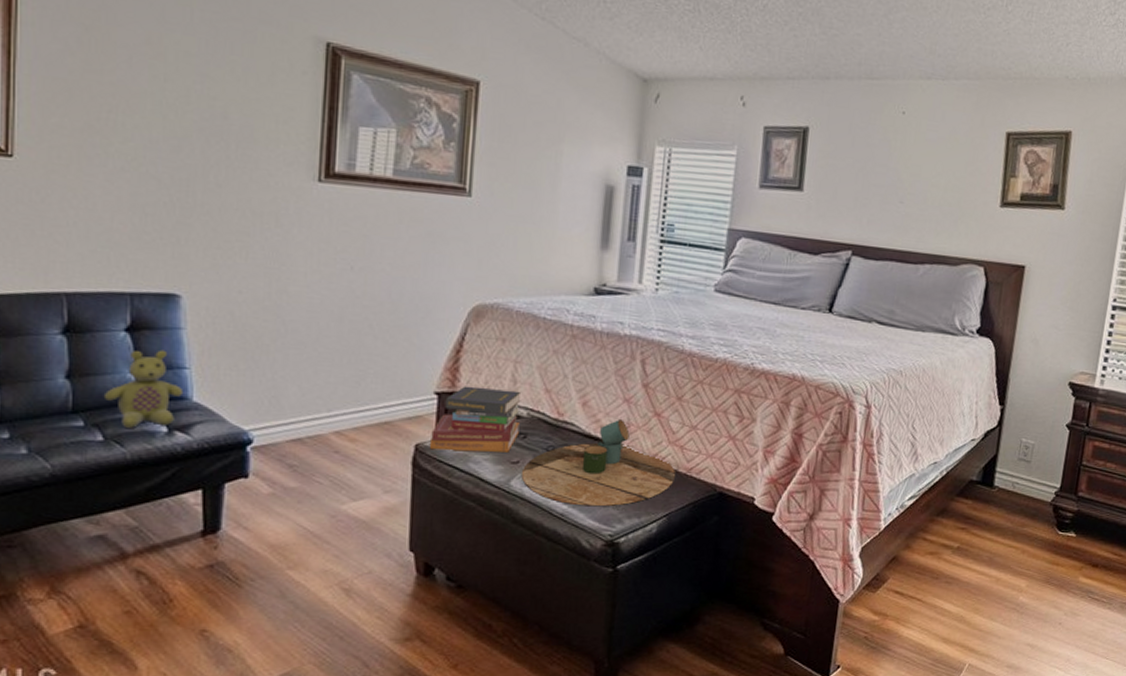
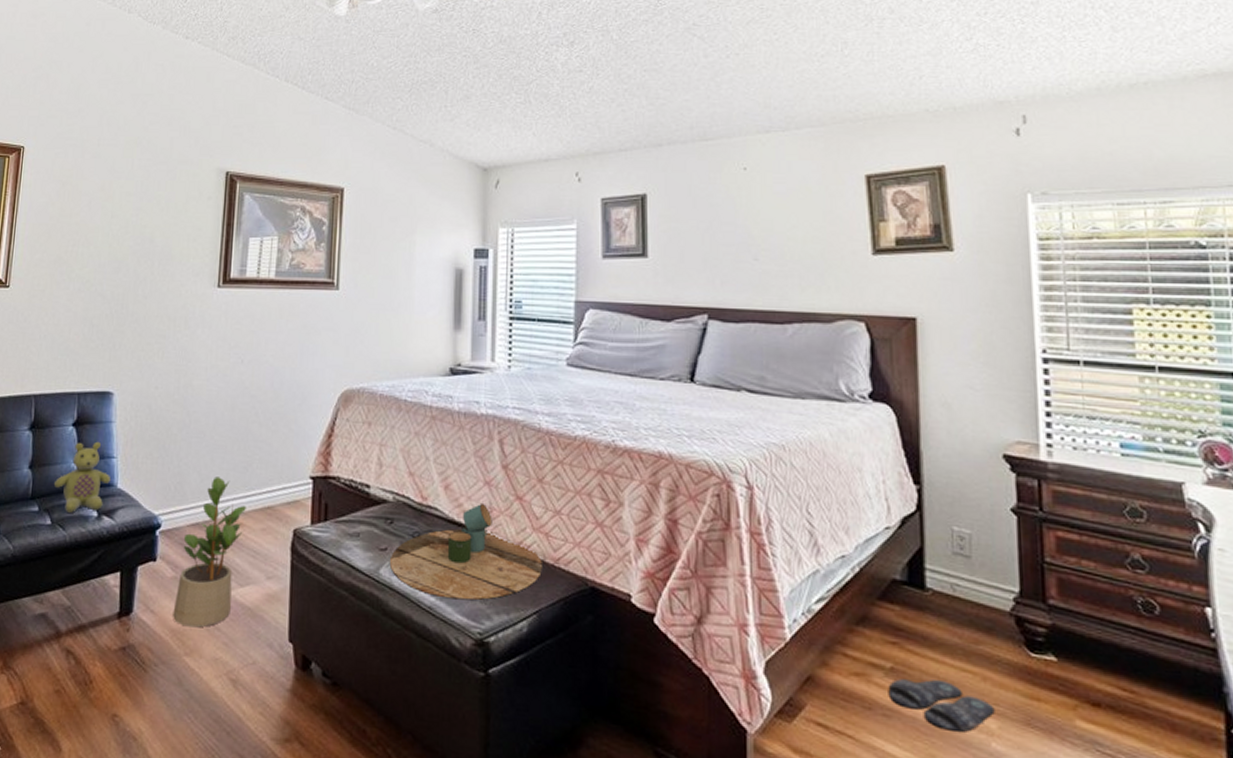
potted plant: none [272,391,359,542] -> present [173,477,246,628]
books: present [429,386,522,453] -> none [305,470,387,539]
slippers: none [952,555,1027,591] -> present [888,679,995,732]

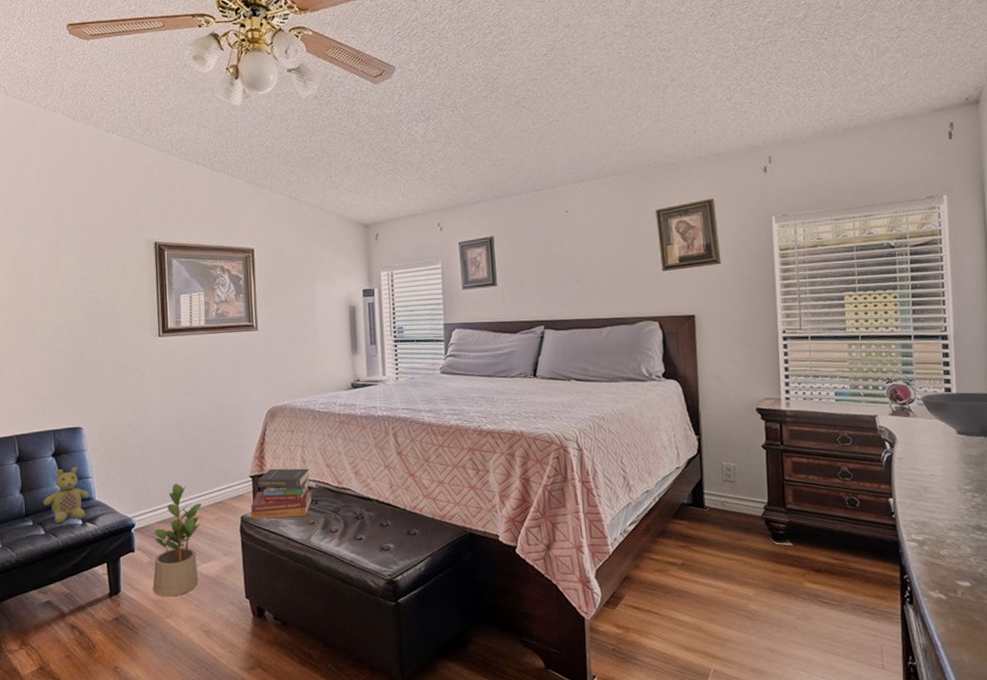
books: none [305,470,387,539] -> present [250,468,312,520]
decorative tray: present [389,502,544,600] -> none [317,481,433,553]
slippers: present [888,679,995,732] -> none [680,568,752,600]

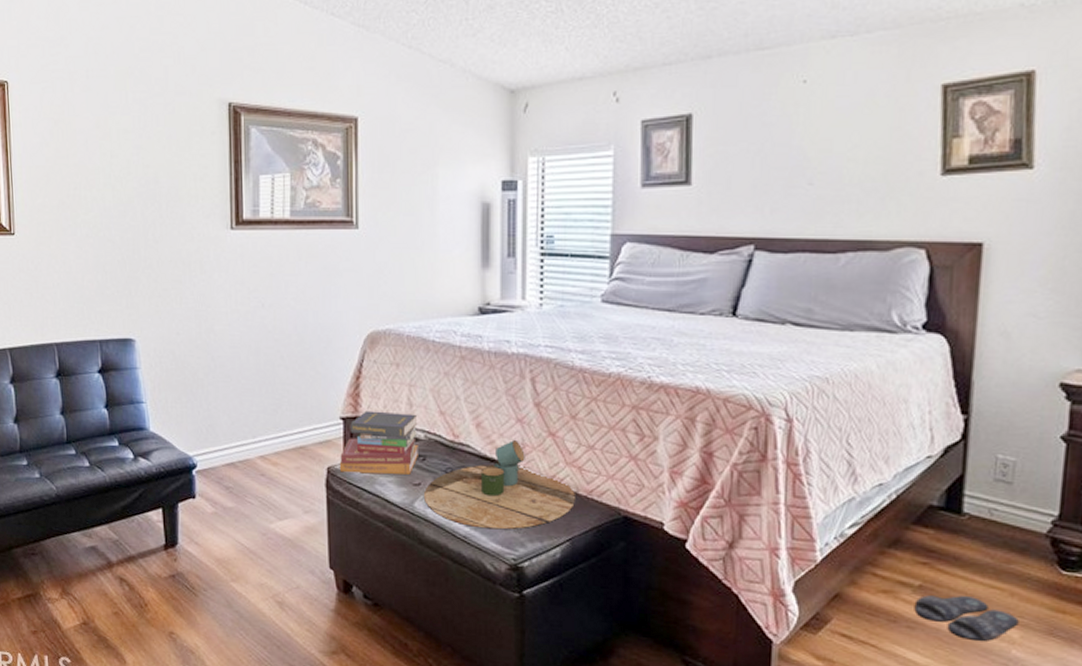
stuffed bear: present [43,466,90,523] -> none [88,387,143,455]
potted plant: present [153,483,202,597] -> none [216,419,279,557]
decorative tray: none [317,481,433,553] -> present [423,439,577,530]
slippers: none [680,568,752,600] -> present [914,595,1019,641]

